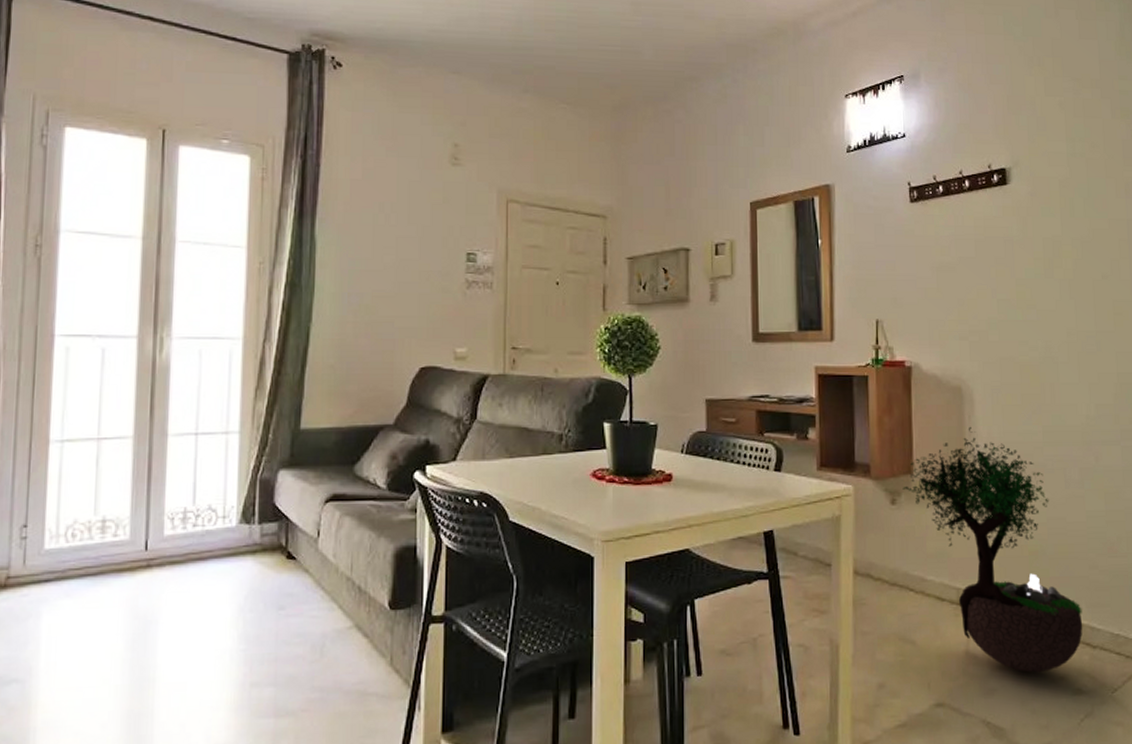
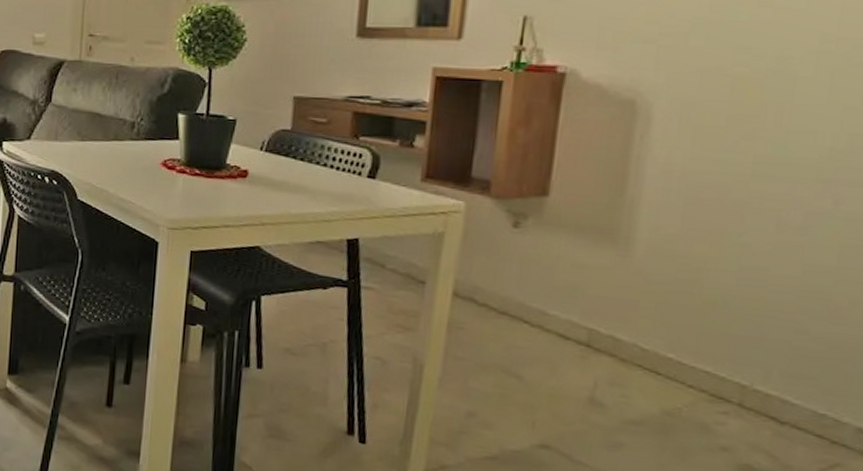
potted tree: present [902,426,1083,672] -> none [531,148,773,438]

